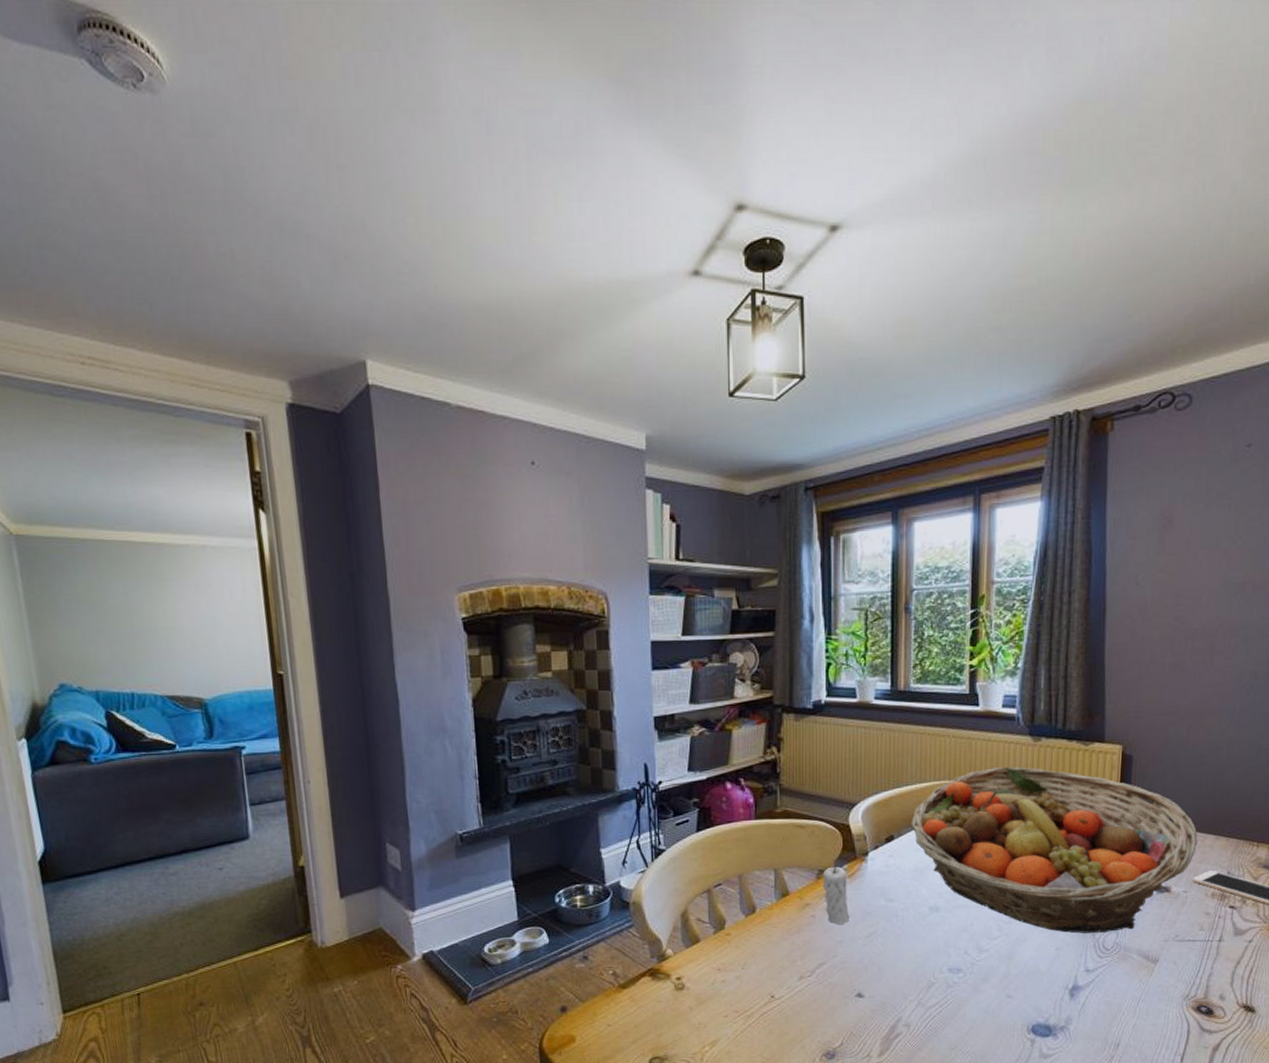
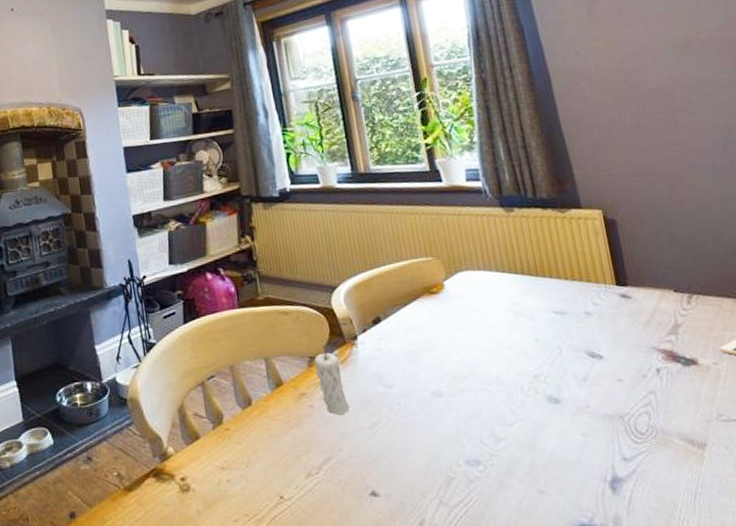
fruit basket: present [911,766,1198,933] -> none [395,239,715,416]

